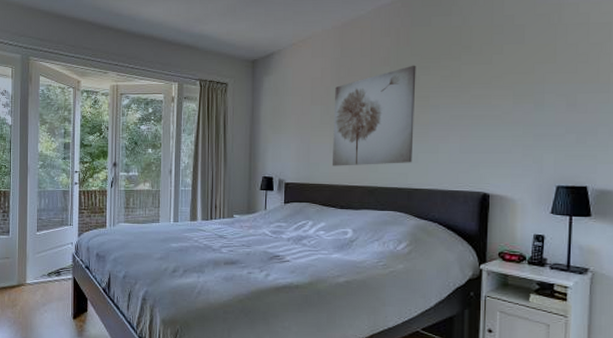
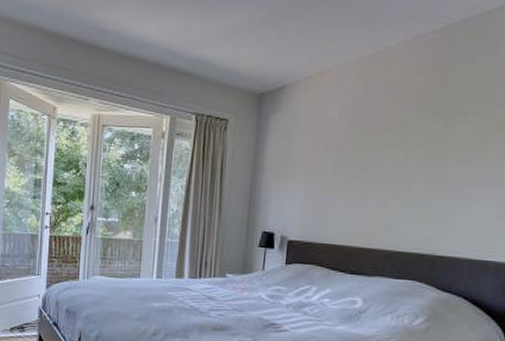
wall art: present [331,65,416,166] -> none [344,109,452,226]

